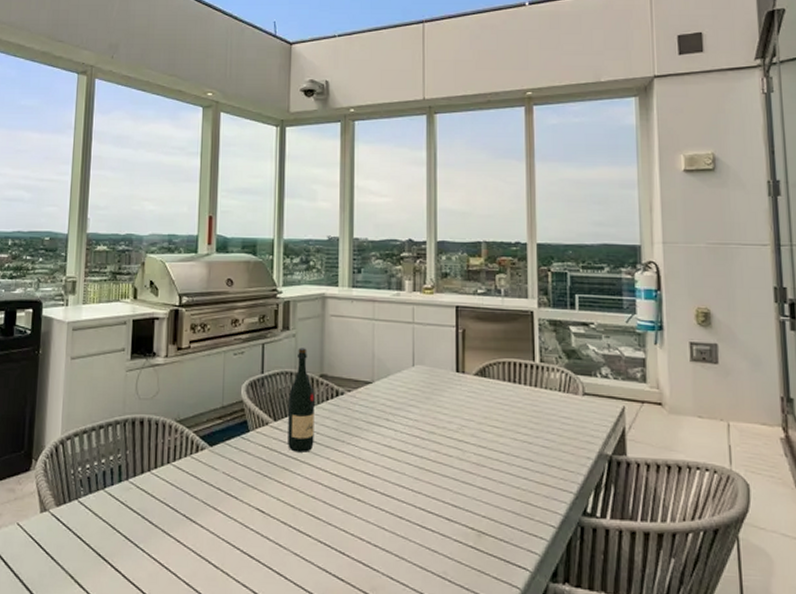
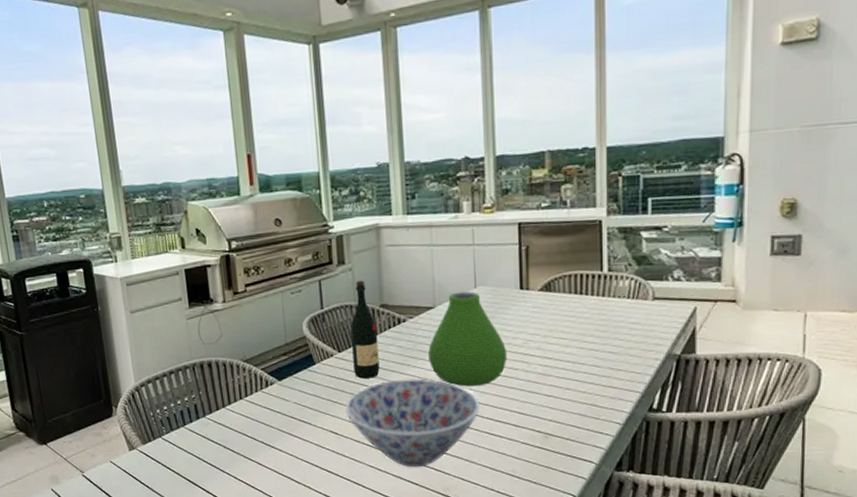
bowl: none [274,456,413,560] -> present [345,378,480,468]
vase: none [364,369,442,472] -> present [428,291,508,387]

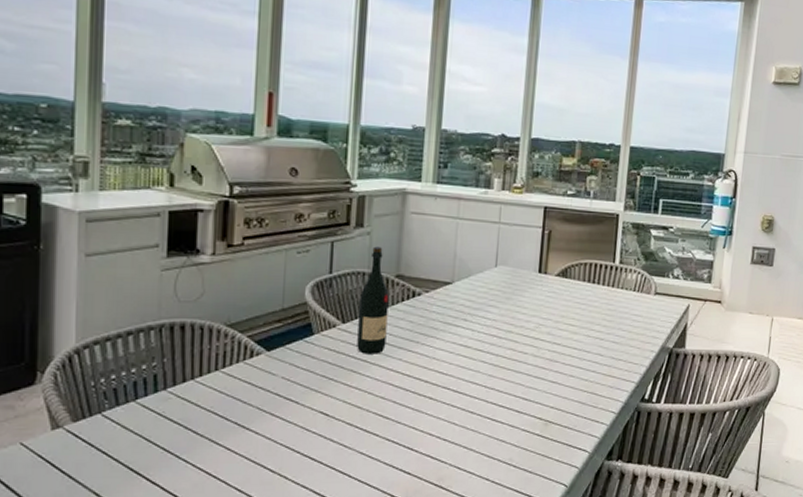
bowl: present [345,378,480,468] -> none [340,357,486,455]
vase: present [428,291,508,387] -> none [439,269,519,369]

